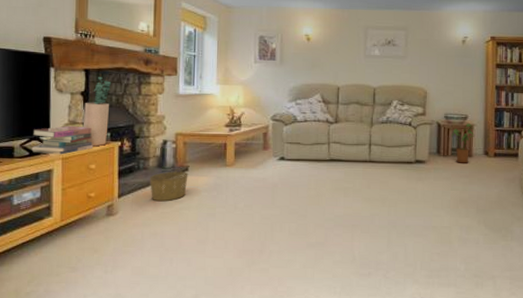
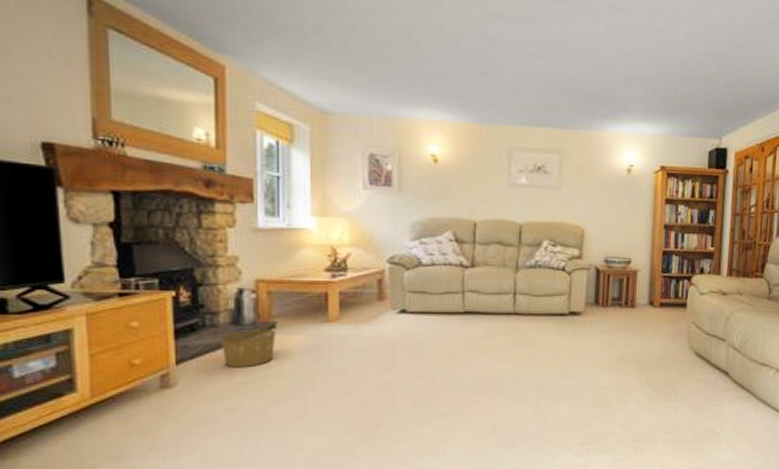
books: present [31,125,94,155] -> none [35,269,134,309]
vase: present [83,73,112,147] -> none [115,197,156,298]
house plant: present [451,123,475,163] -> none [612,269,639,315]

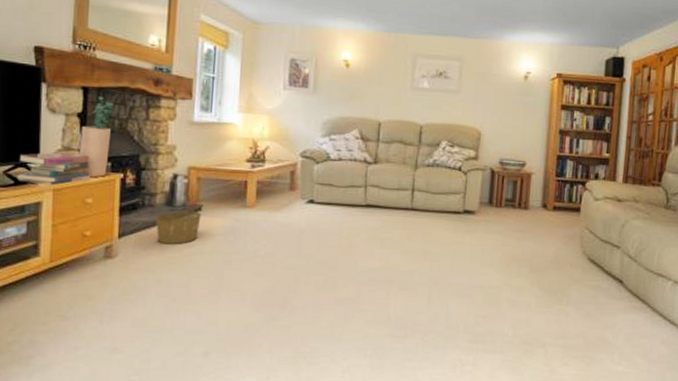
books: none [35,269,134,309] -> present [17,151,91,186]
vase: none [115,197,156,298] -> present [78,93,115,178]

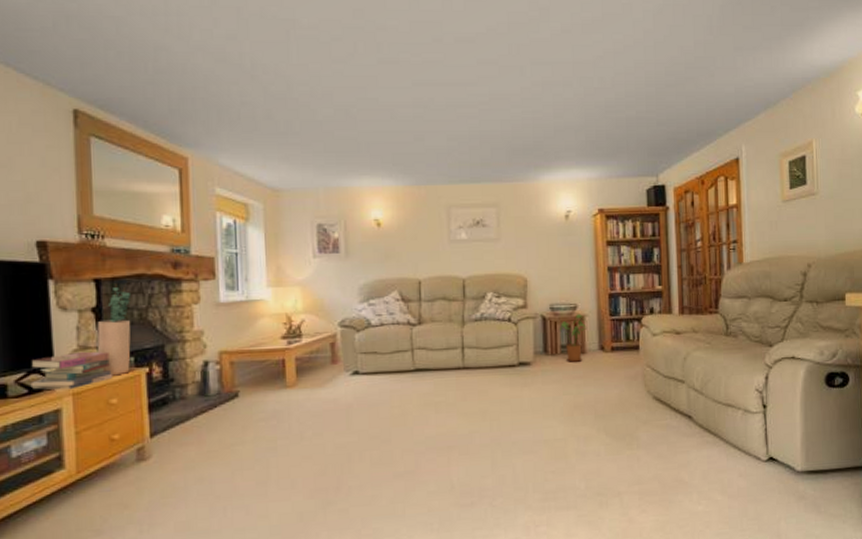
basket: present [156,207,202,245] -> none [190,394,239,438]
house plant: none [506,171,533,216] -> present [559,314,587,362]

